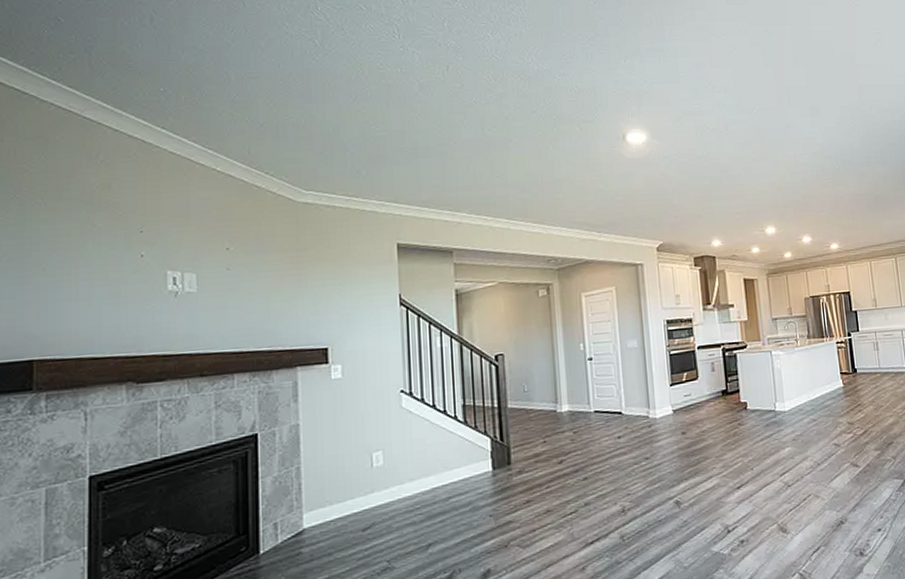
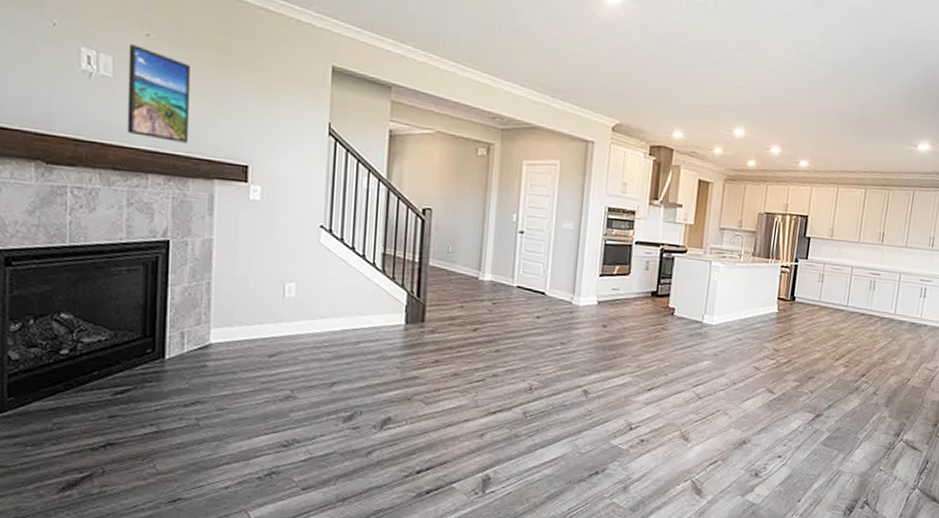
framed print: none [210,260,271,341] -> present [127,44,192,143]

